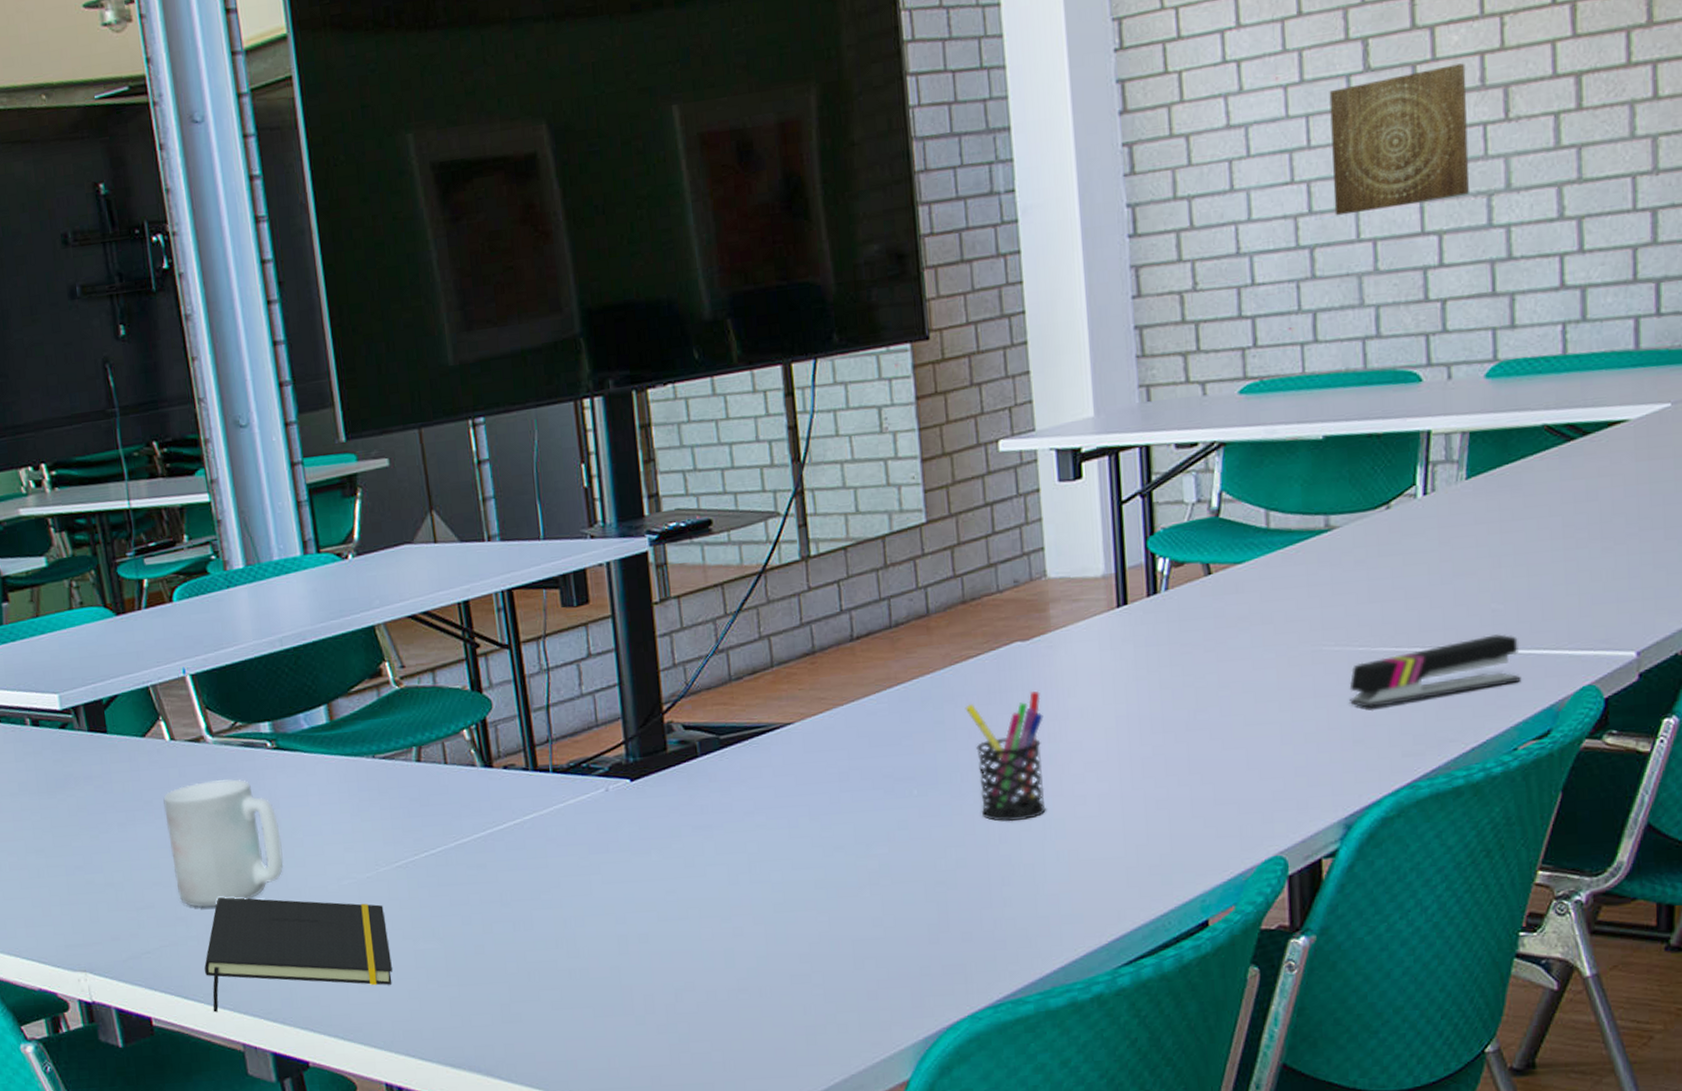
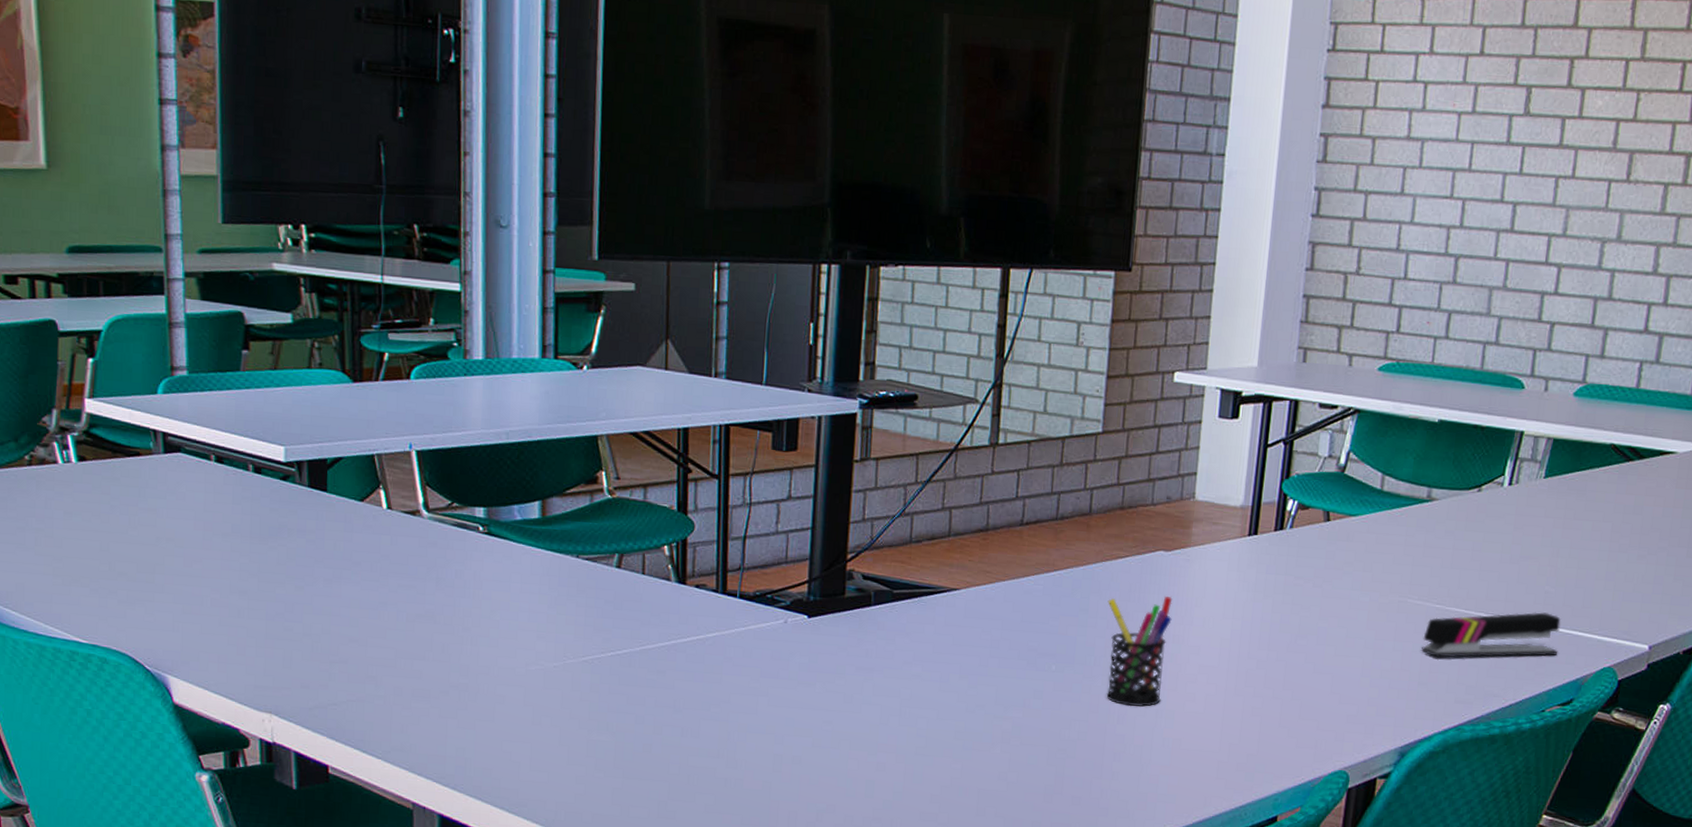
mug: present [163,779,284,907] -> none [371,553,479,671]
notepad: present [204,897,392,1013] -> none [387,663,565,770]
wall art: present [1329,63,1470,216] -> none [1480,124,1604,238]

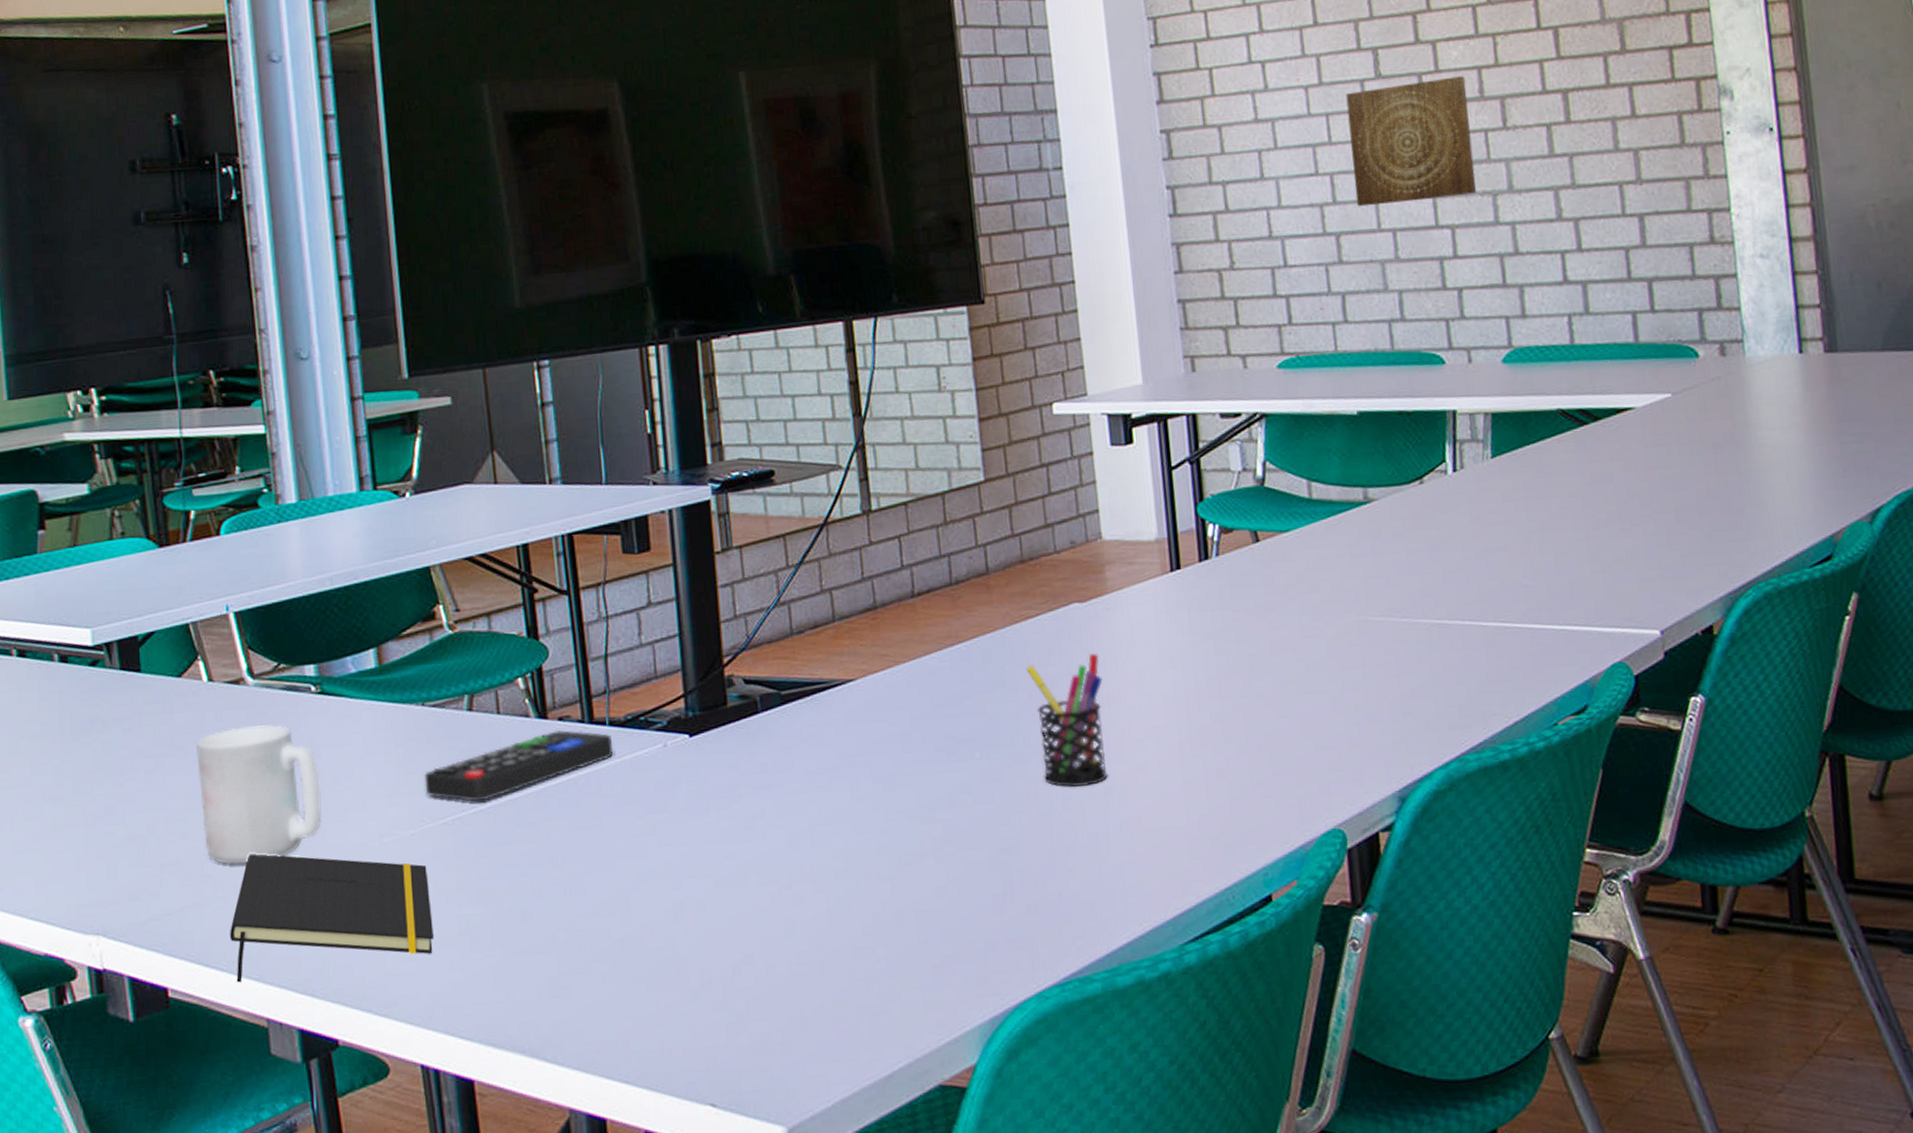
mug: none [371,553,479,671] -> present [196,725,322,865]
notepad: none [387,663,565,770] -> present [230,853,434,983]
remote control: none [571,596,740,647] -> present [424,730,614,802]
stapler: present [1421,612,1561,658] -> none [1395,609,1556,680]
wall art: none [1480,124,1604,238] -> present [1345,76,1476,207]

